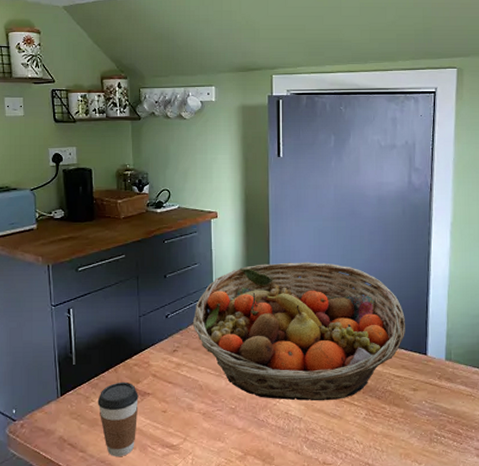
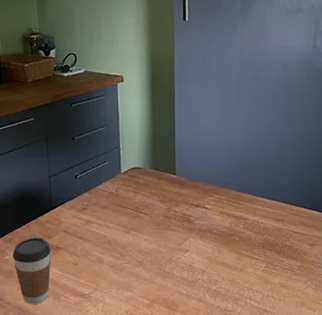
fruit basket: present [192,262,405,401] -> none [100,125,305,255]

